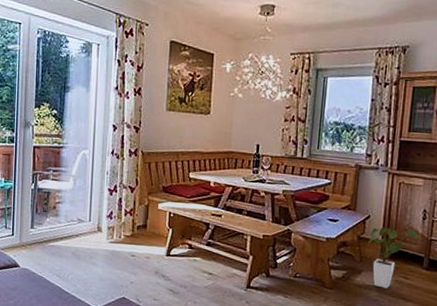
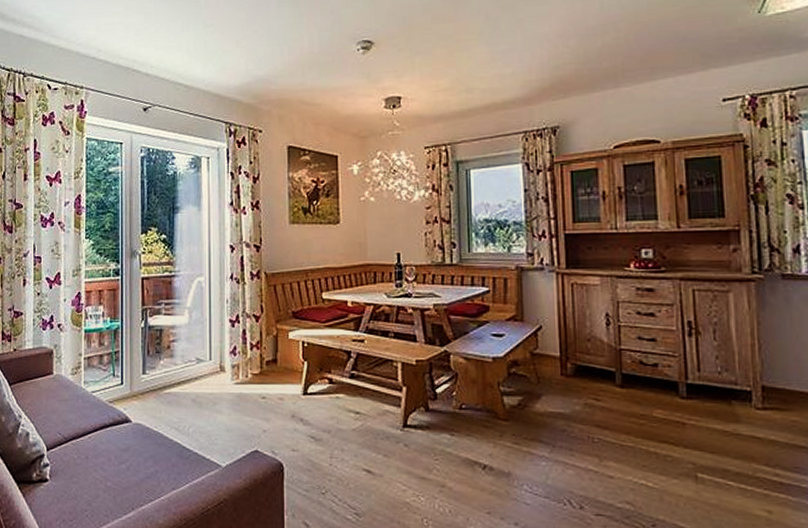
house plant: present [368,227,419,289] -> none [544,337,605,415]

